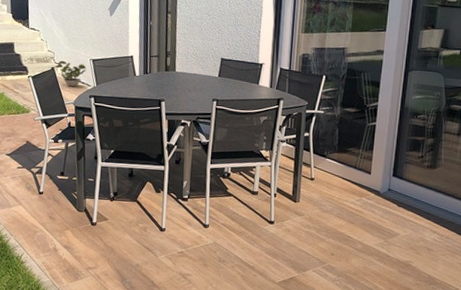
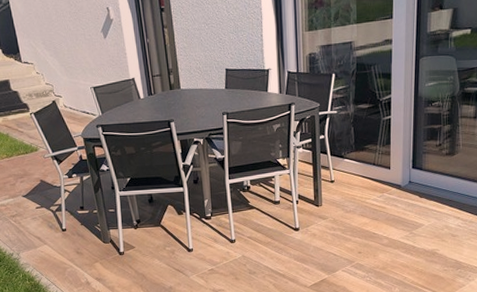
potted plant: present [55,60,87,87] -> none [56,92,89,119]

